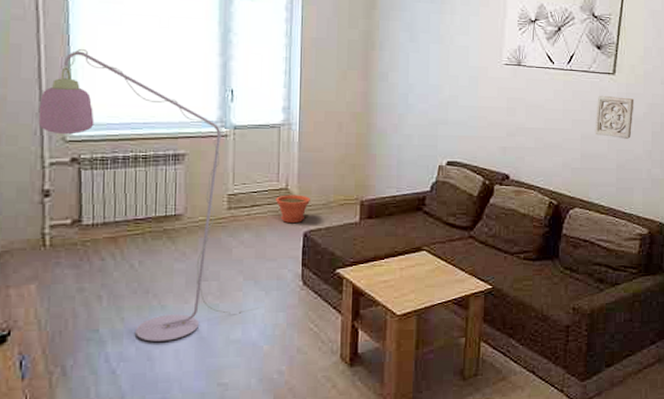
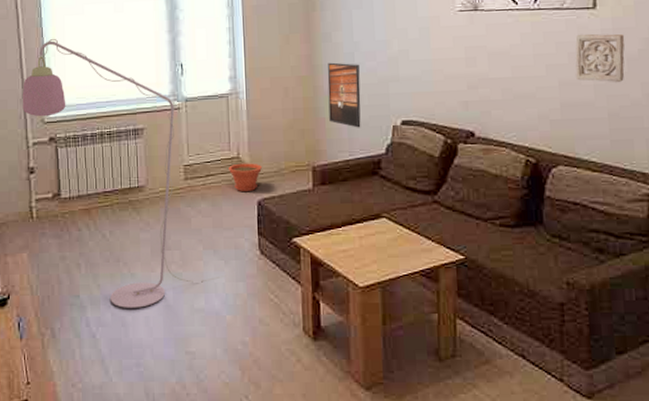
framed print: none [380,101,412,166] -> present [327,62,361,128]

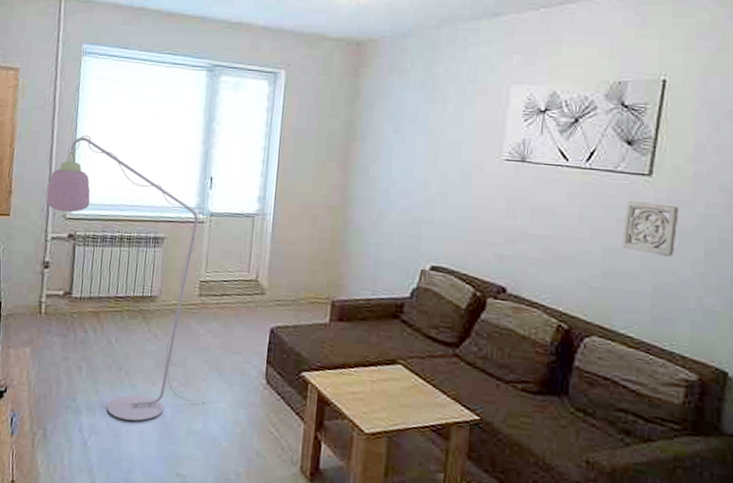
plant pot: present [229,163,262,193] -> none [245,286,280,318]
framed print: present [327,62,361,128] -> none [355,195,394,268]

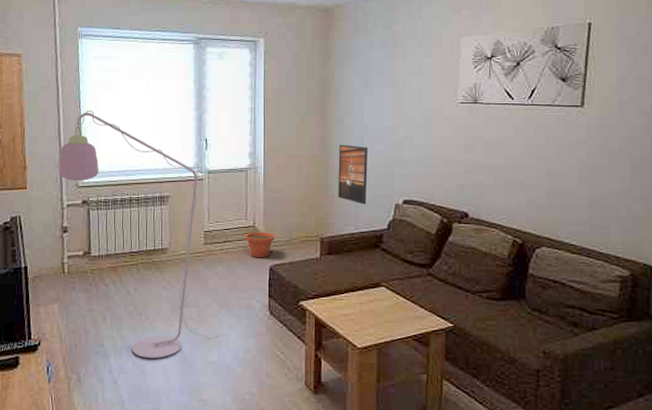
plant pot: none [245,286,280,318] -> present [245,232,275,258]
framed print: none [355,195,394,268] -> present [338,144,368,205]
wall ornament: present [621,200,679,258] -> none [561,129,608,175]

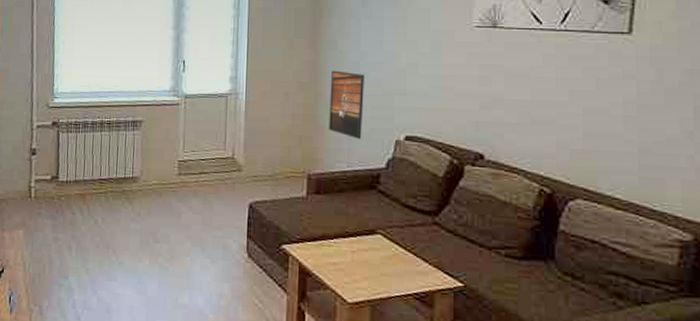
floor lamp: present [58,111,238,358] -> none [30,28,212,297]
plant pot: present [245,232,275,258] -> none [222,164,256,194]

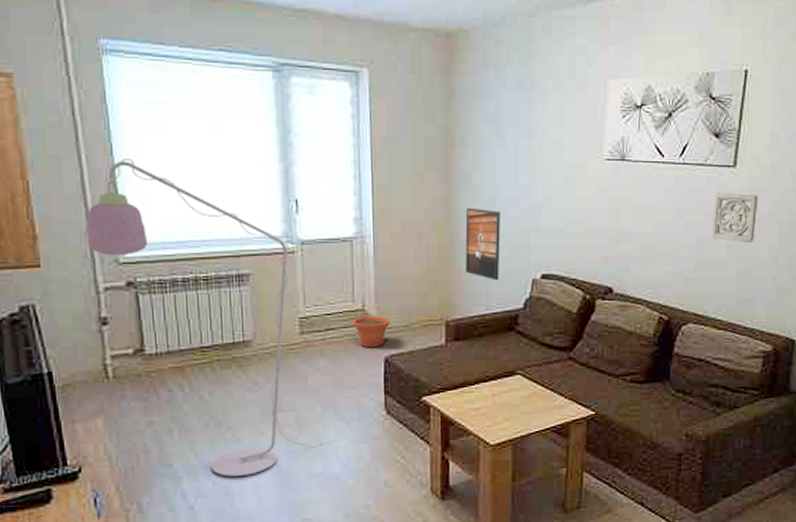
floor lamp: none [30,28,212,297] -> present [86,159,348,477]
plant pot: none [222,164,256,194] -> present [352,316,390,348]
wall ornament: none [602,60,664,116] -> present [711,192,759,244]

